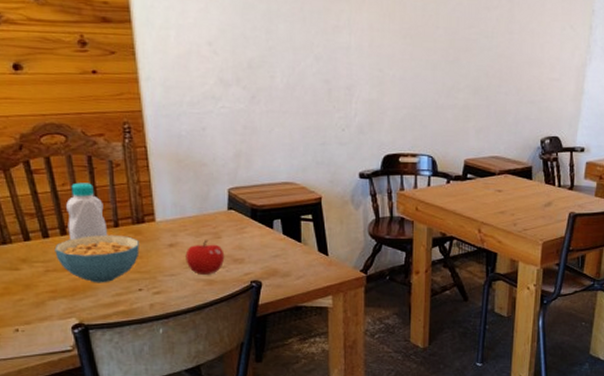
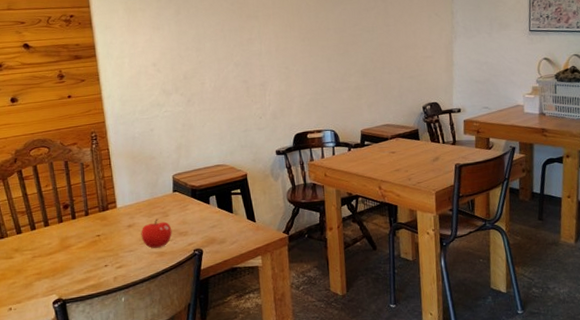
cereal bowl: present [54,234,140,283] -> none [40,222,105,264]
bottle: present [66,182,108,241] -> none [49,182,81,230]

